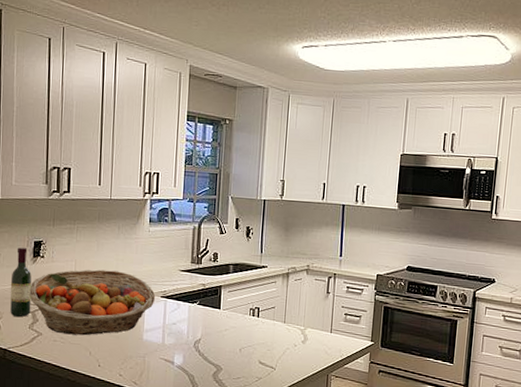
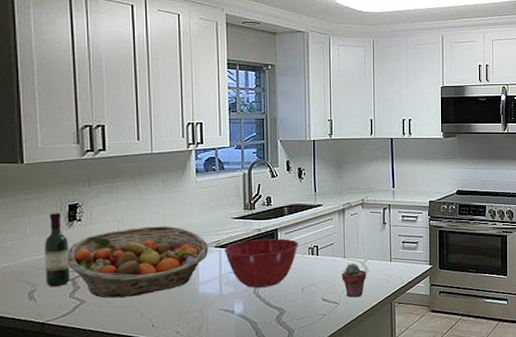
mixing bowl: none [169,294,241,343] -> present [224,238,298,288]
potted succulent: none [280,330,306,365] -> present [342,264,367,298]

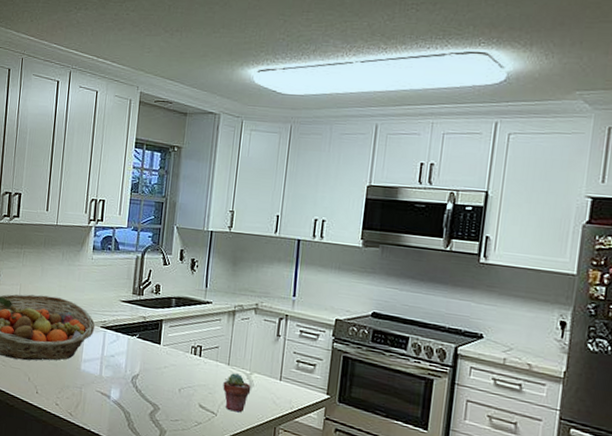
mixing bowl: present [224,238,298,288] -> none [108,326,182,380]

